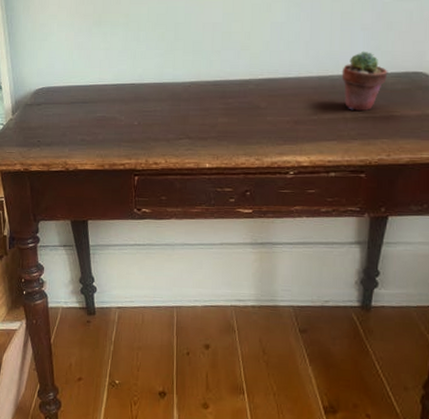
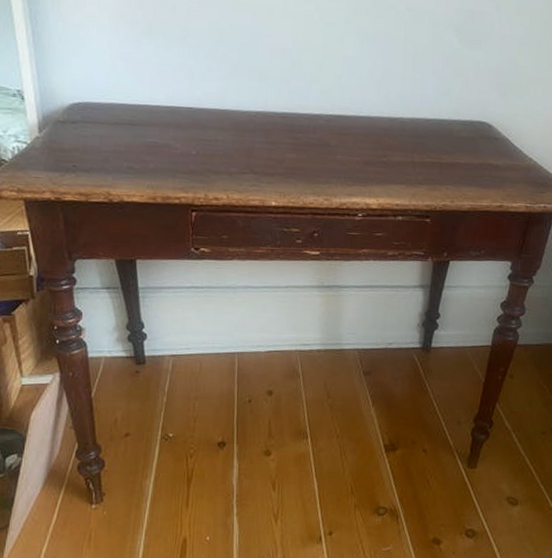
potted succulent: present [341,50,388,111] -> none [411,95,455,156]

